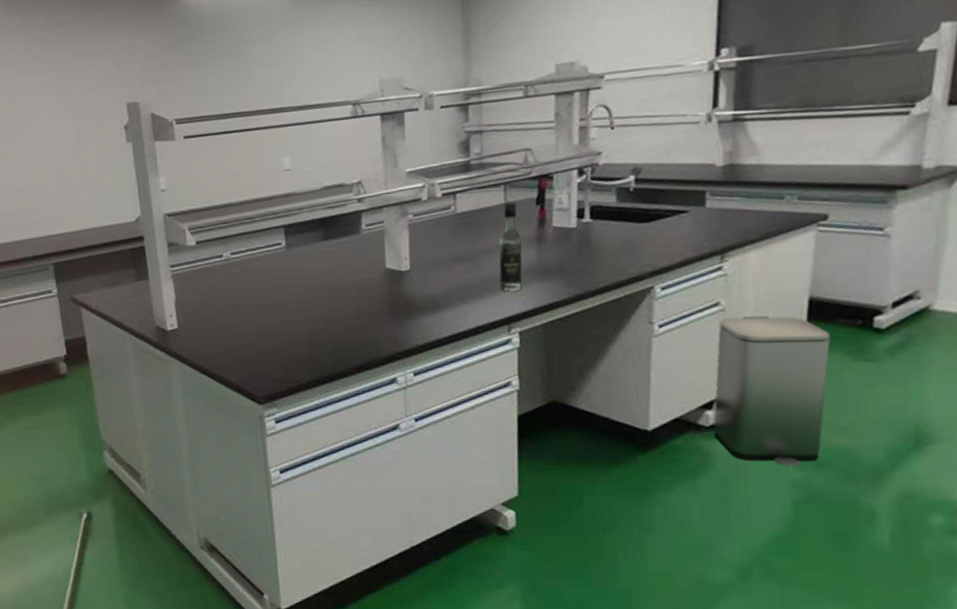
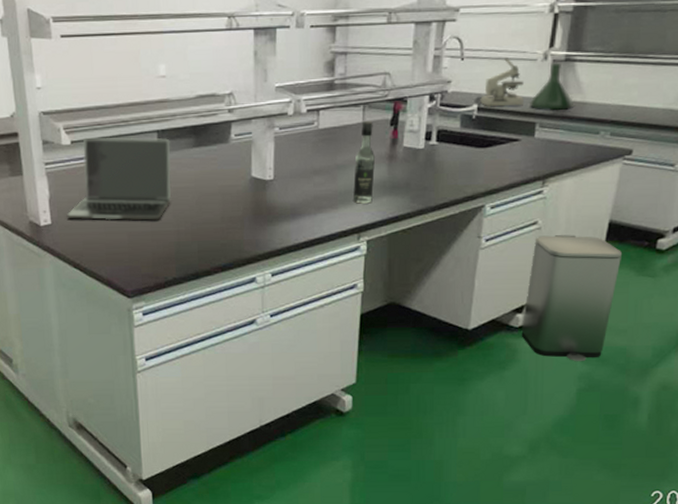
laptop: none [194,232,302,323] -> present [67,137,172,221]
microscope: none [637,123,688,177] -> present [480,58,524,106]
flask: none [694,123,749,177] -> present [529,62,573,110]

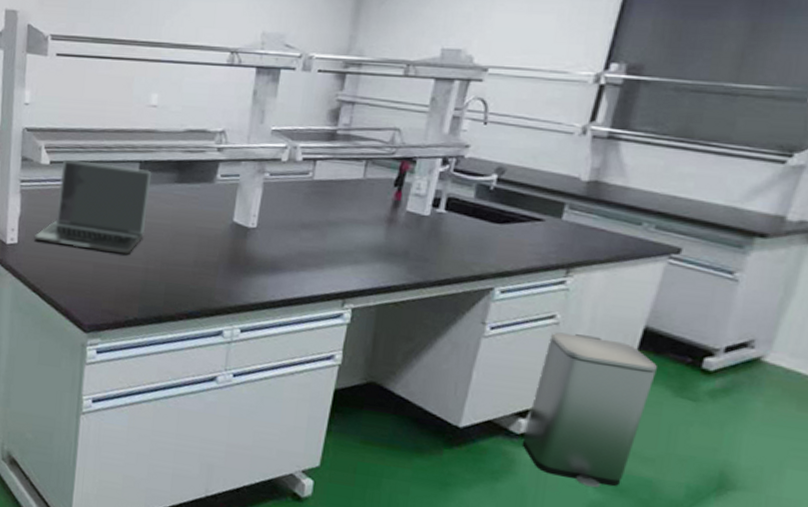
bottle: present [353,121,376,204] -> none [342,178,375,268]
microscope: present [480,58,524,106] -> none [501,127,555,183]
flask: present [529,62,573,110] -> none [558,138,613,193]

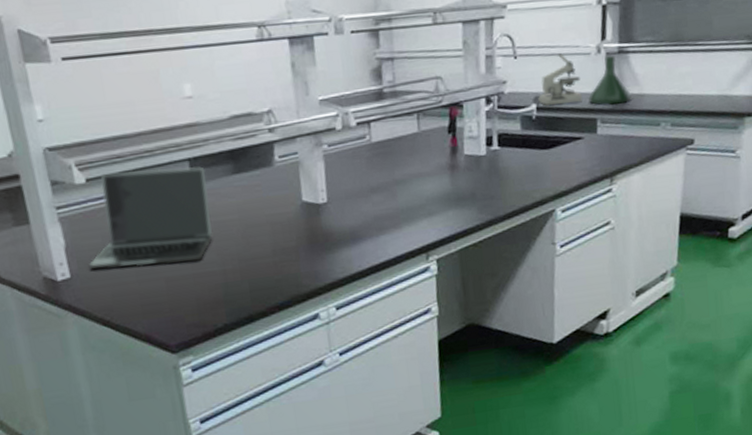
microscope: none [501,127,555,183] -> present [538,53,582,105]
pedal bin: present [522,332,658,489] -> none [606,231,697,364]
flask: none [558,138,613,193] -> present [587,54,632,105]

